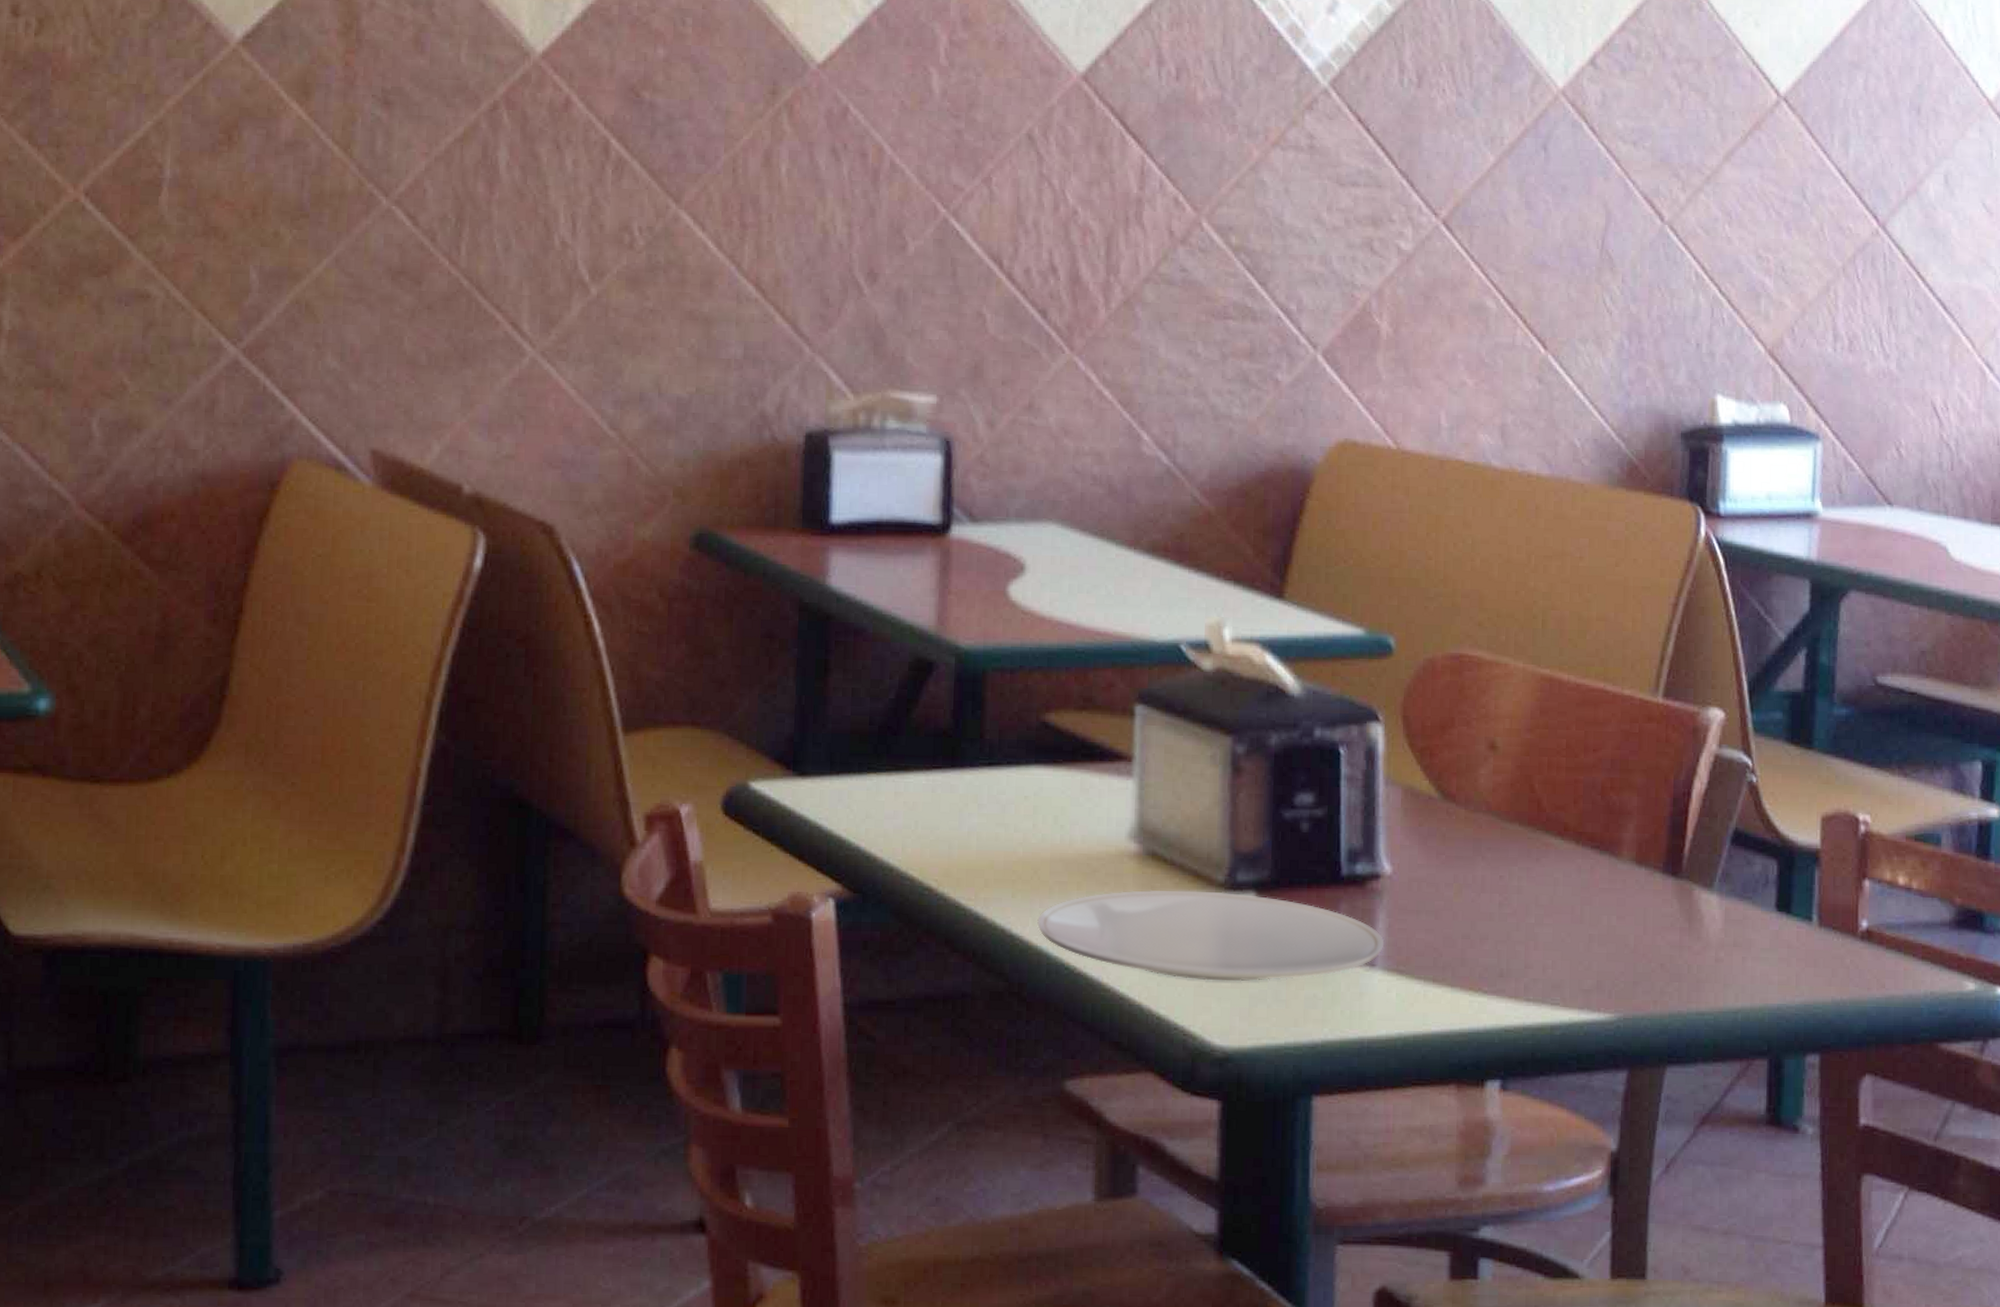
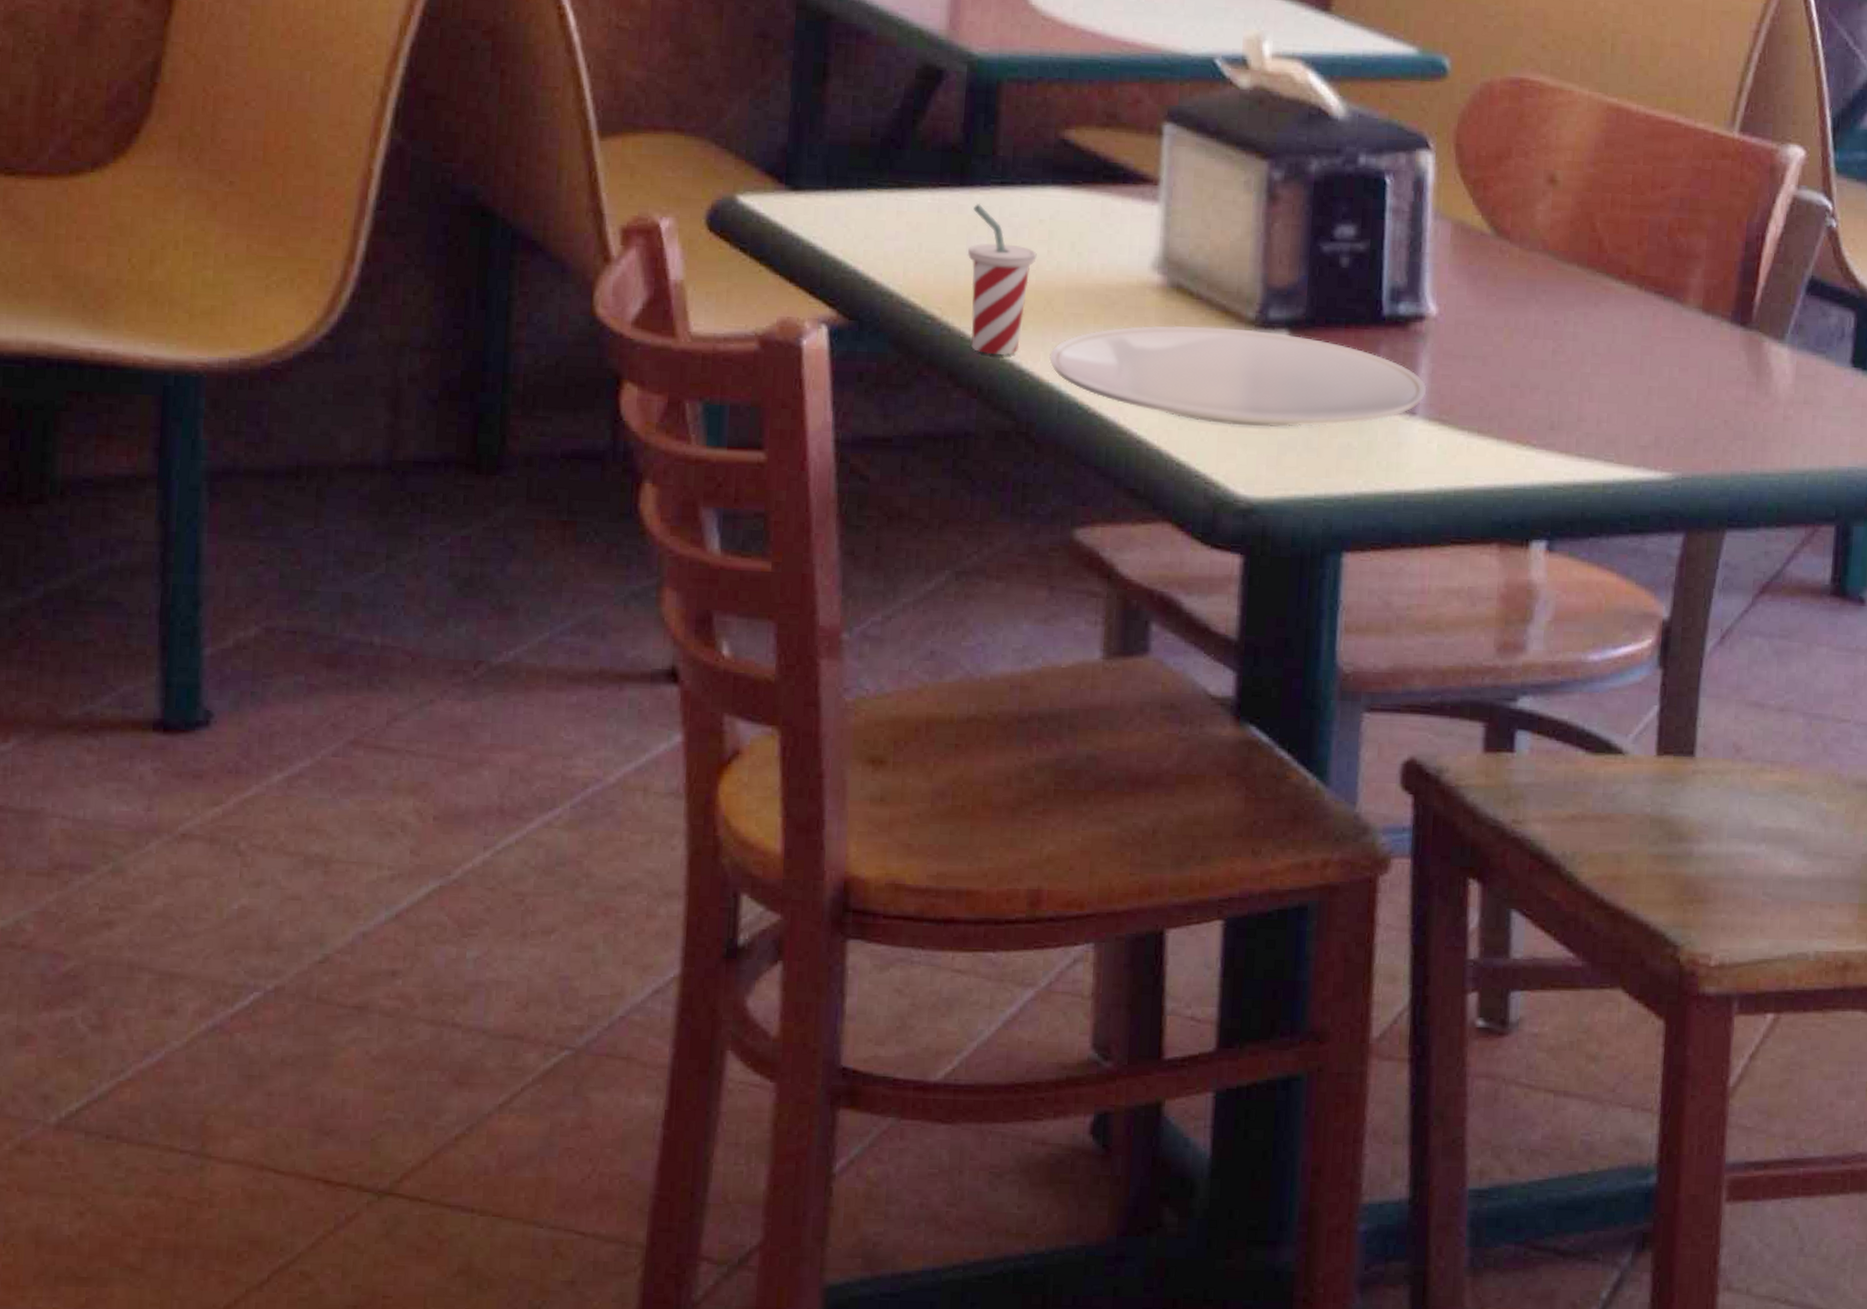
beverage cup: none [959,783,1023,922] -> present [967,204,1037,356]

